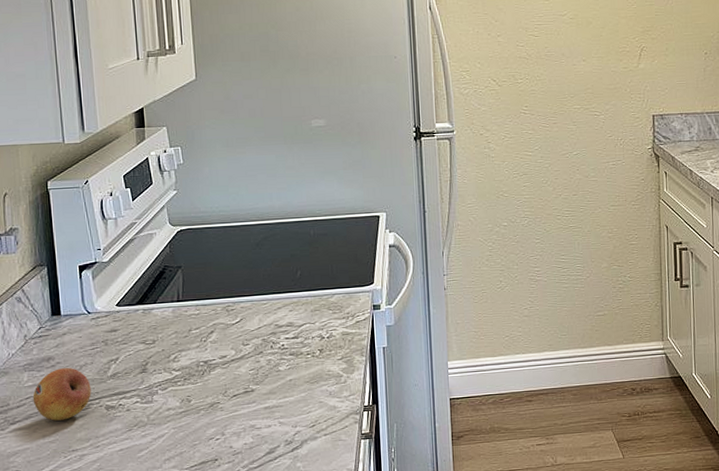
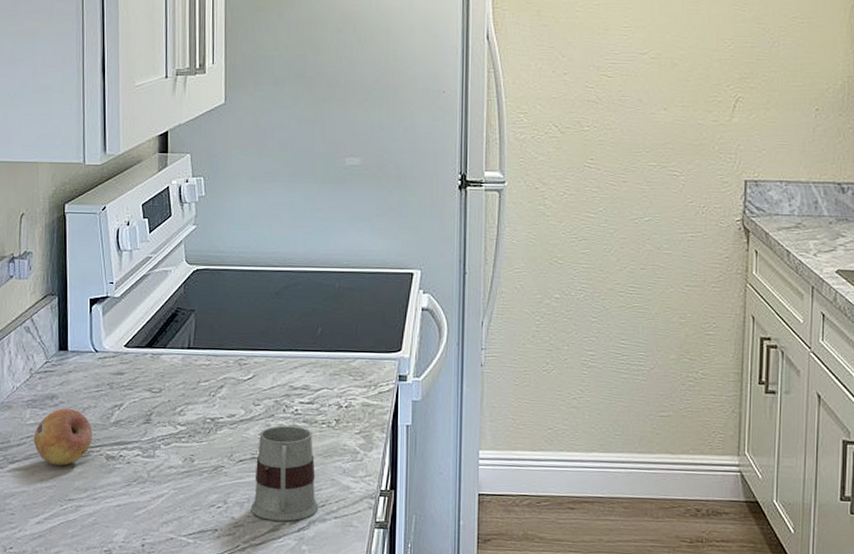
mug: none [247,359,310,445] -> present [250,425,319,521]

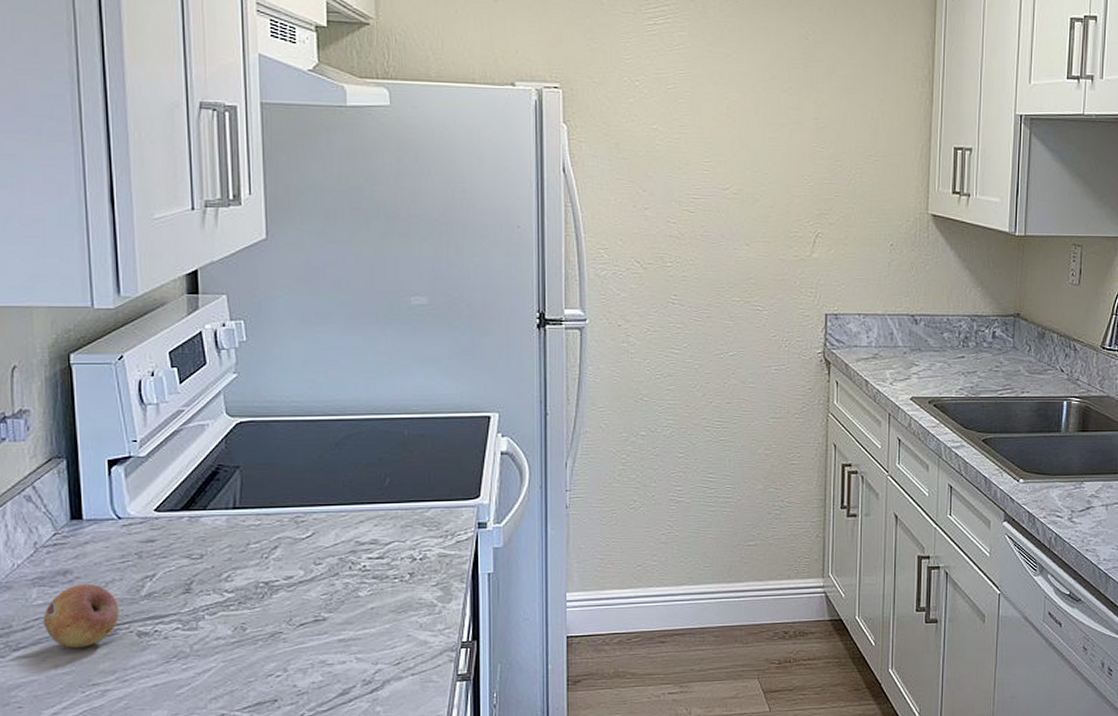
mug: present [250,425,319,521] -> none [315,583,394,684]

